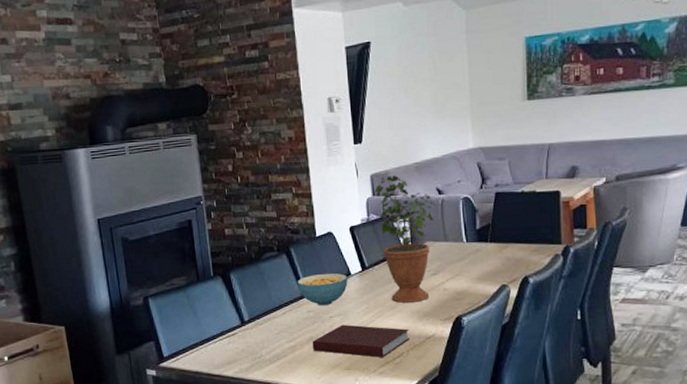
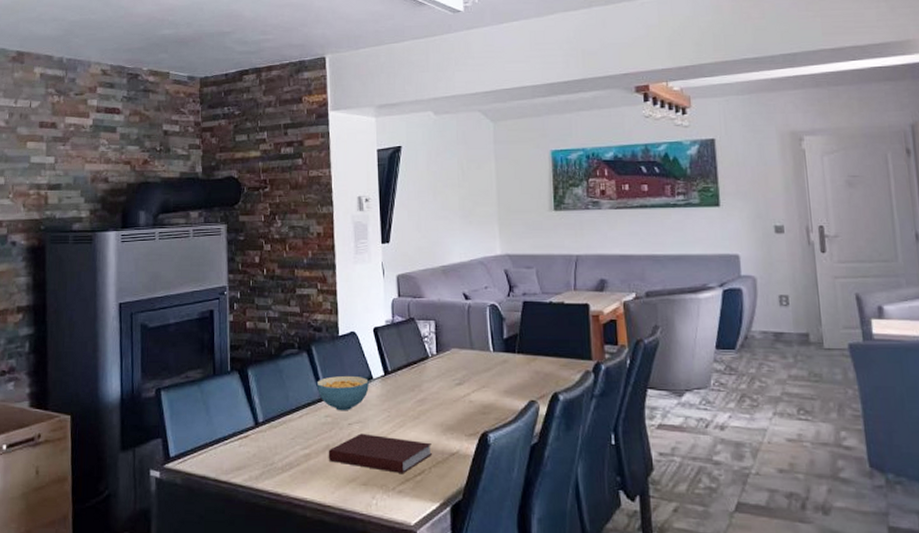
potted plant: present [373,172,436,303] -> none [399,273,463,414]

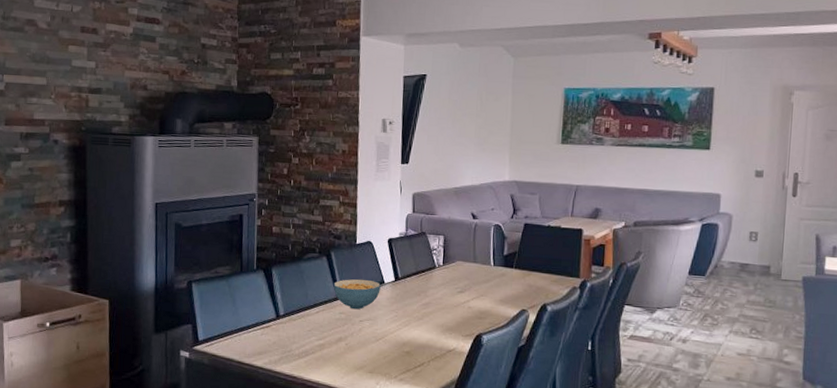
notebook: present [328,433,432,473] -> none [340,329,432,365]

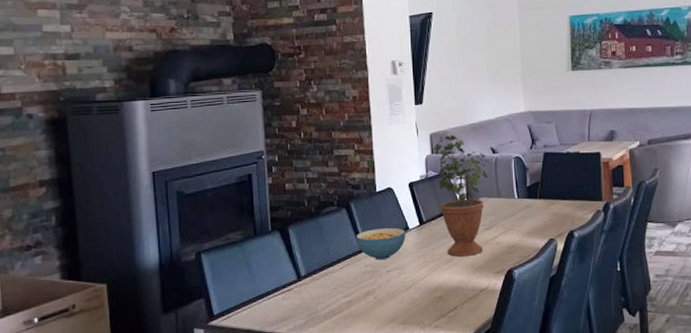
potted plant: none [413,193,470,316] -> present [432,131,490,257]

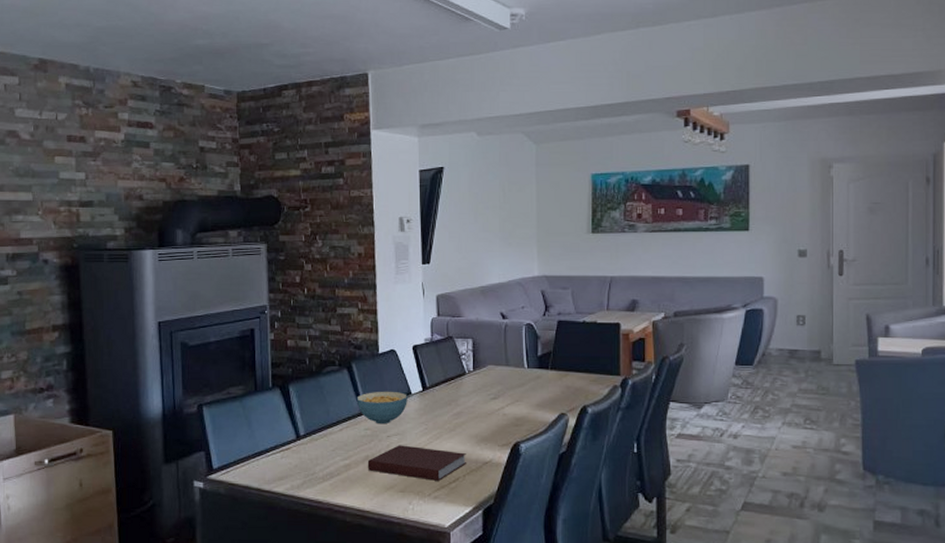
notebook: none [368,278,464,311] -> present [367,445,466,481]
potted plant: present [432,131,490,257] -> none [438,294,500,426]

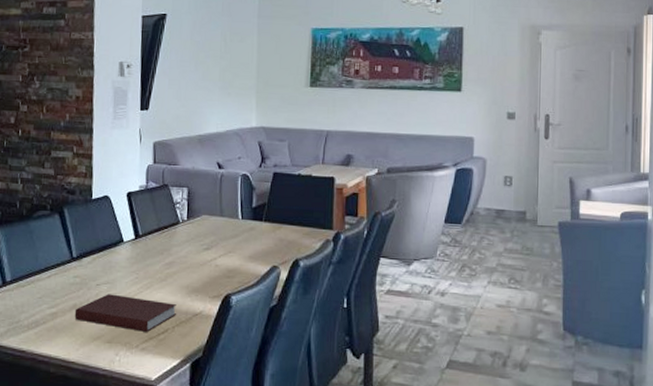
cereal bowl: present [356,391,407,425] -> none [67,238,119,272]

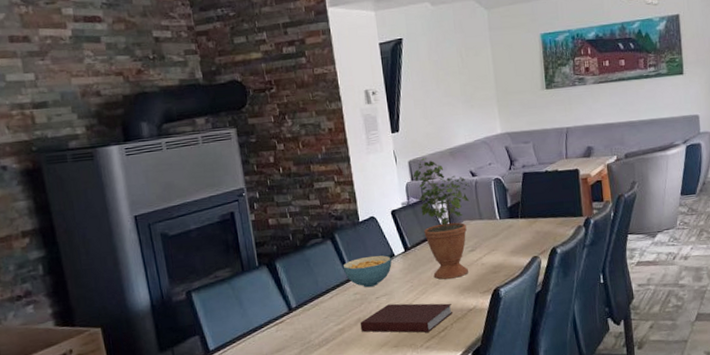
cereal bowl: none [67,238,119,272] -> present [342,255,392,288]
potted plant: none [154,141,215,276] -> present [411,158,471,280]

